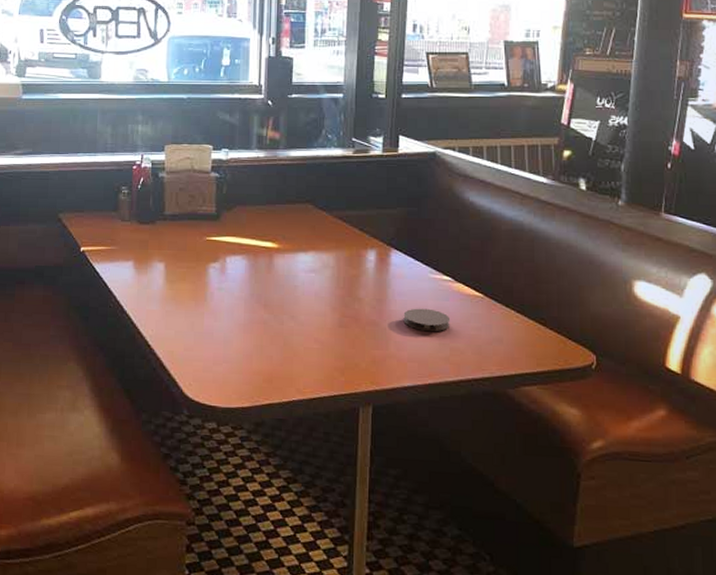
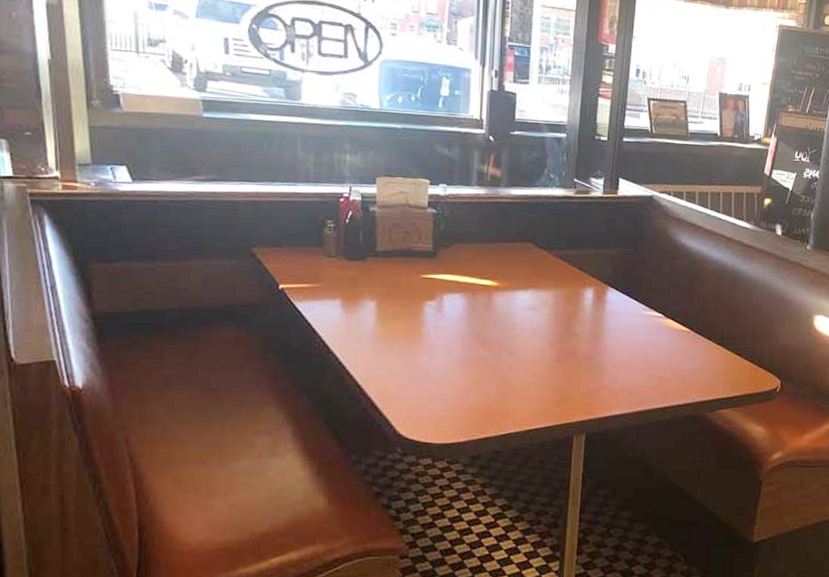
coaster: present [403,308,451,332] -> none [617,342,660,364]

